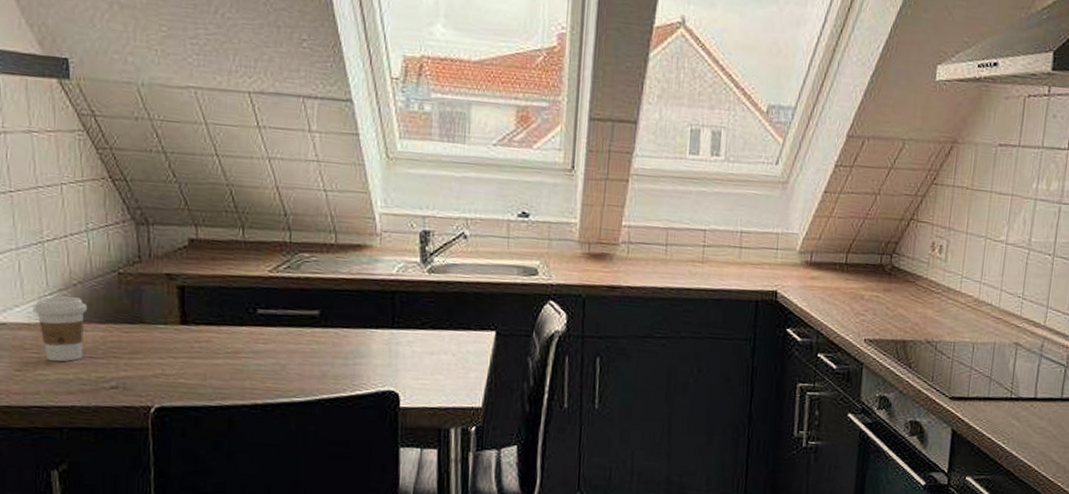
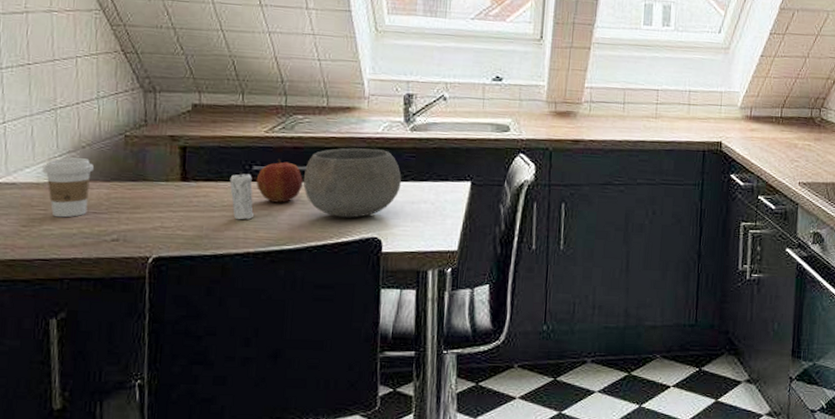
candle: none [233,314,261,369] -> present [230,171,255,220]
apple: none [261,301,312,351] -> present [256,159,303,203]
bowl: none [312,290,419,369] -> present [303,147,401,218]

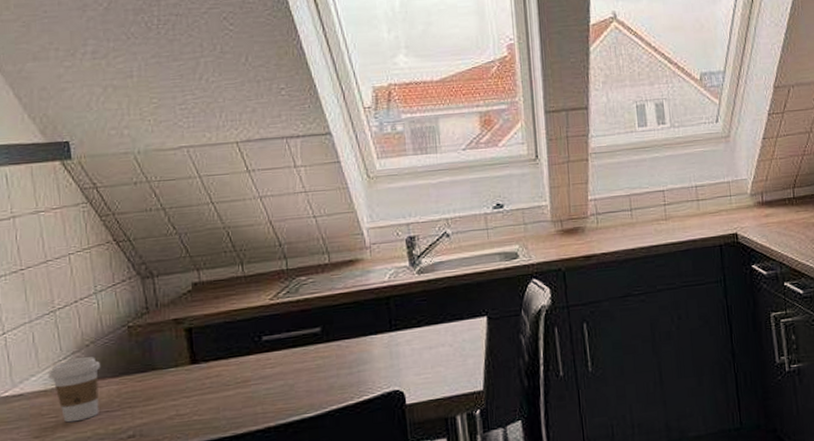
candle: present [230,171,255,220] -> none [240,344,270,395]
apple: present [256,159,303,203] -> none [267,325,315,371]
bowl: present [303,147,401,218] -> none [315,297,416,376]

